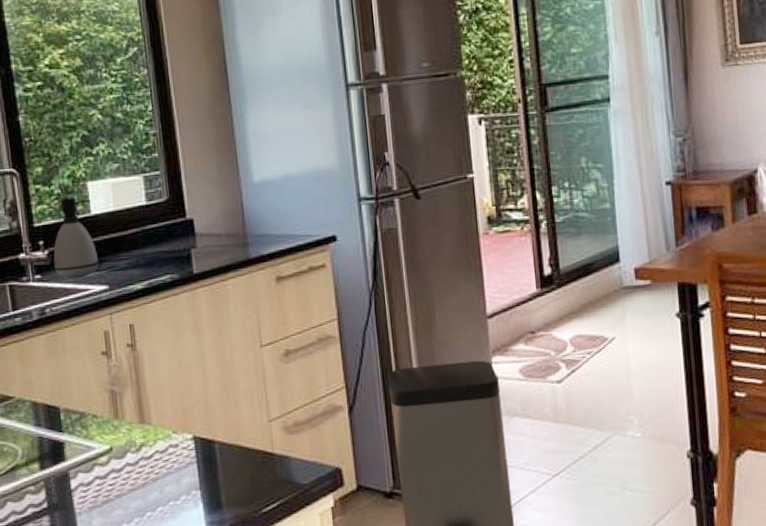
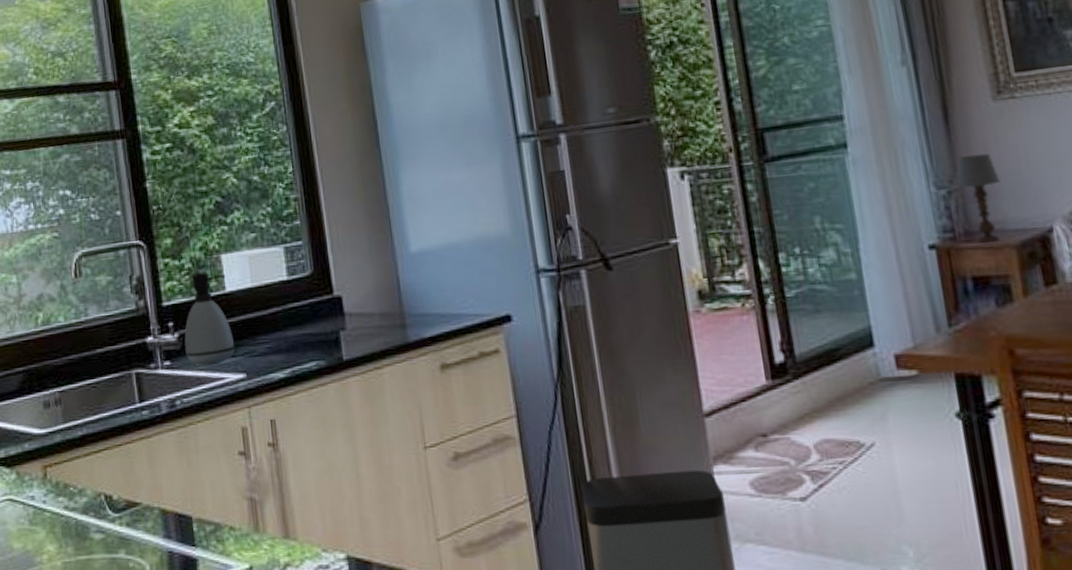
table lamp: none [690,109,722,181] -> present [956,153,1001,243]

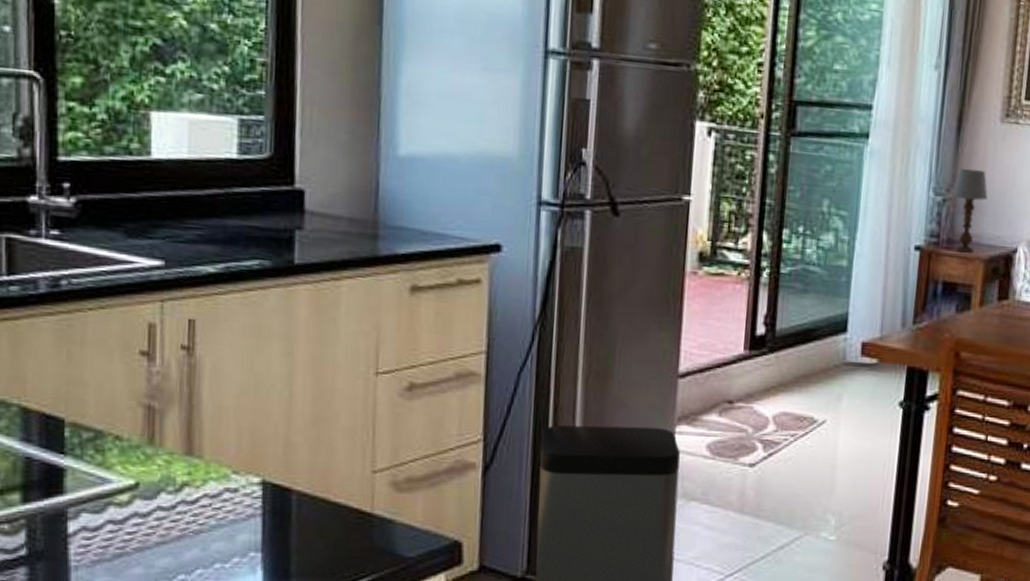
soap dispenser: present [184,273,236,366] -> none [83,128,154,245]

